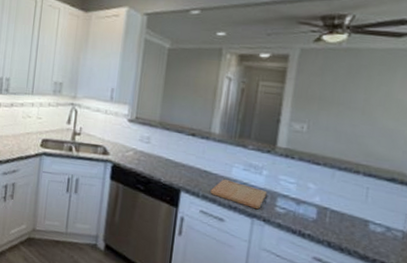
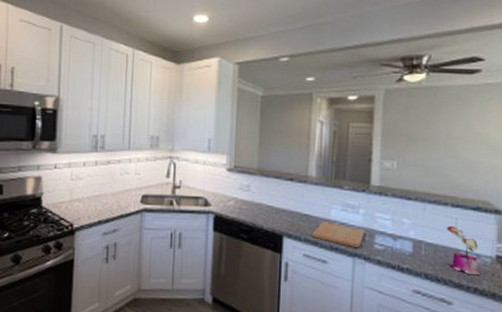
potted plant: none [354,194,389,249] -> present [447,225,480,275]

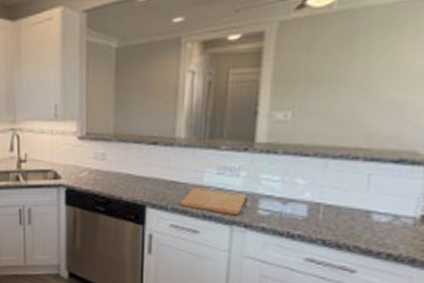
potted plant: present [447,225,480,275] -> none [353,183,397,239]

